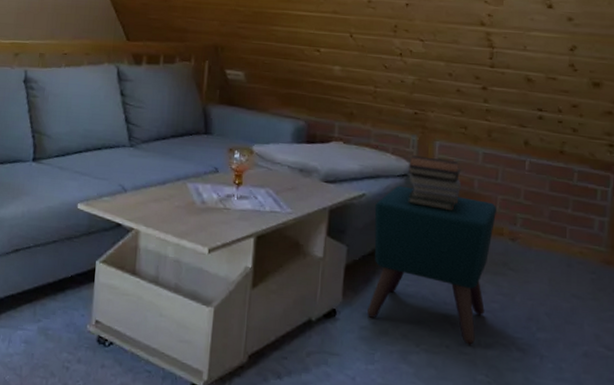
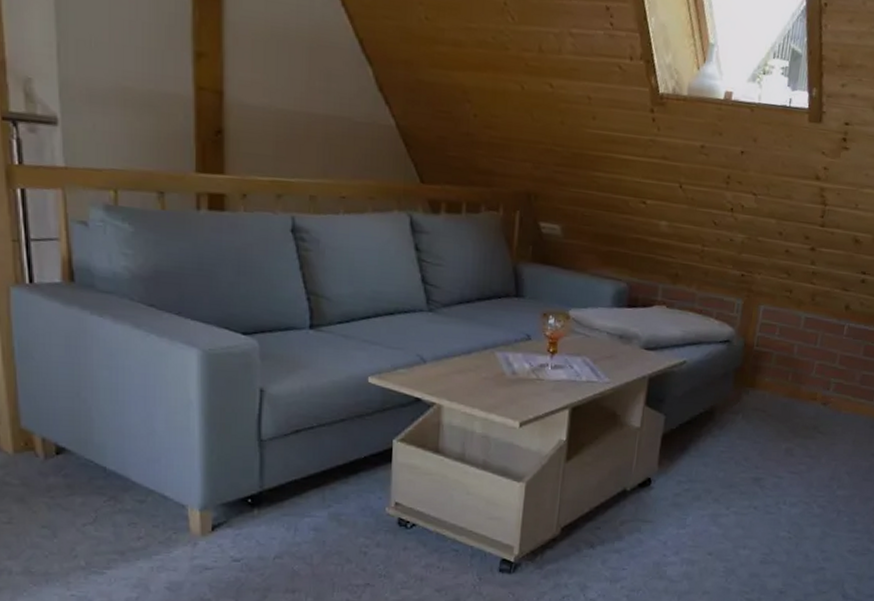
ottoman: present [367,185,498,345] -> none [682,352,814,505]
book stack: present [407,155,461,210] -> none [728,320,783,376]

